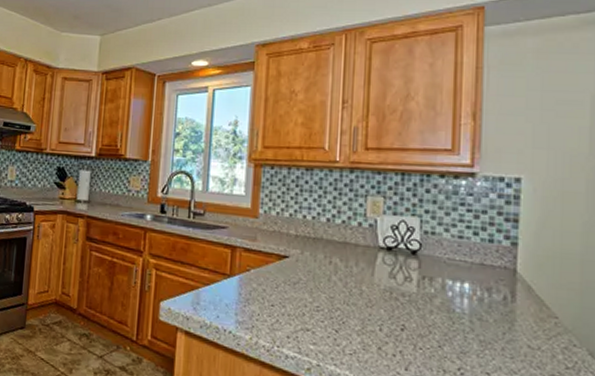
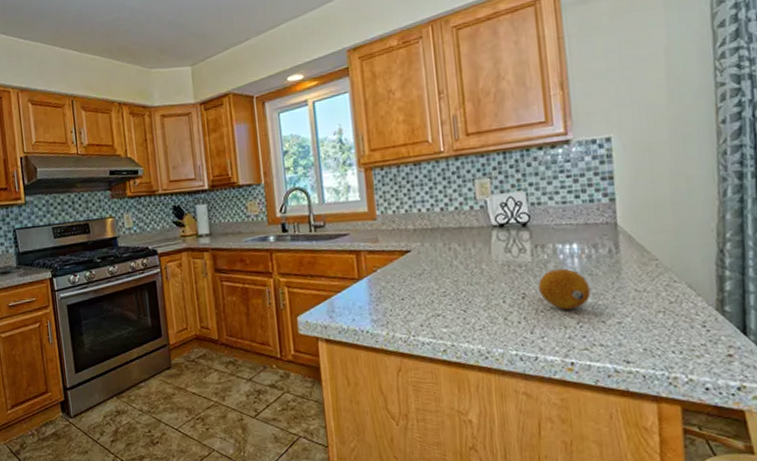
fruit: none [420,306,478,353] -> present [538,268,591,310]

